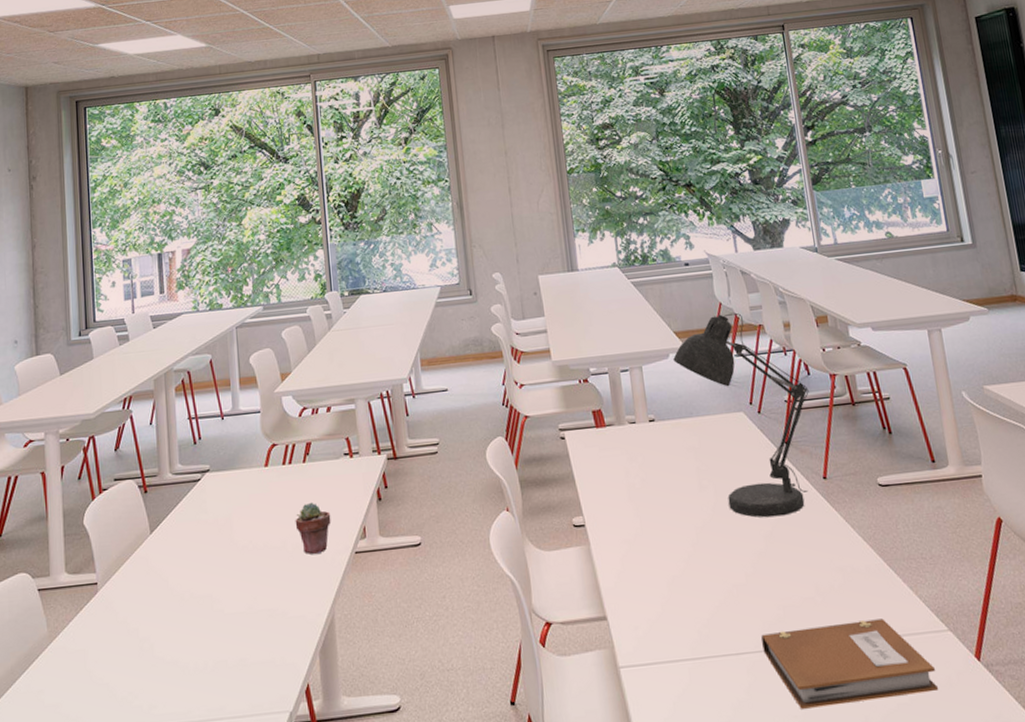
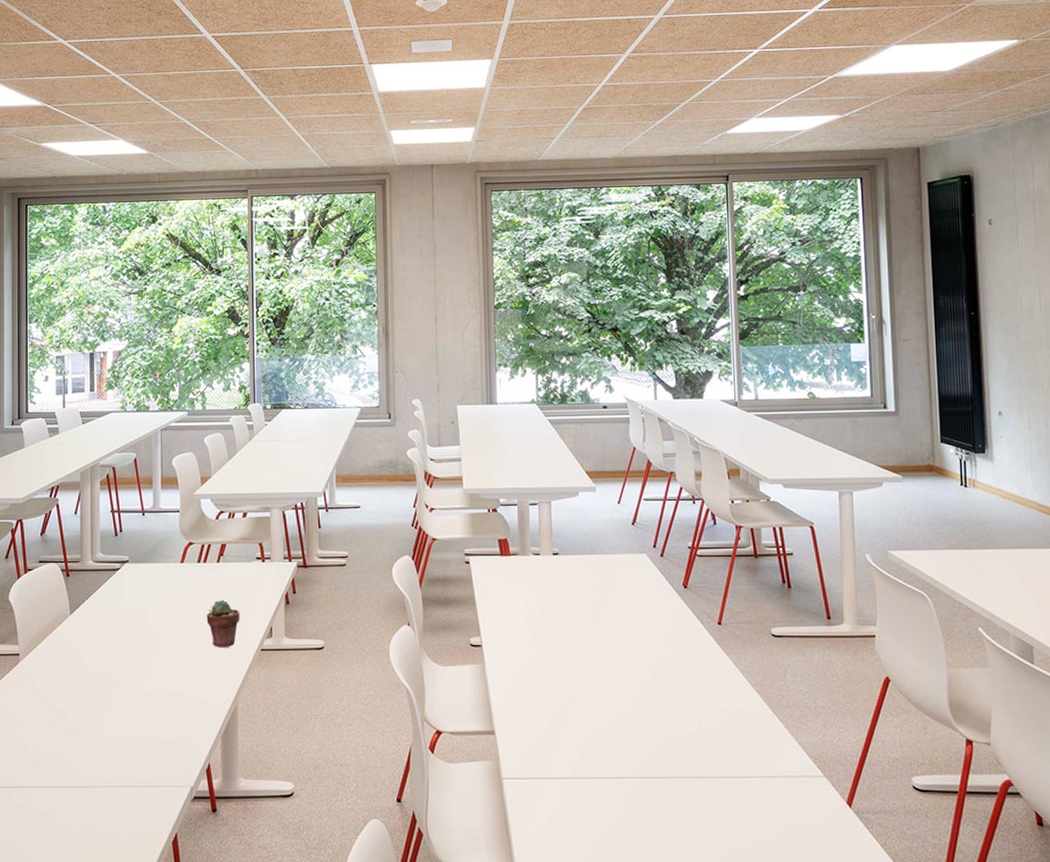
desk lamp: present [673,312,809,518] -> none [582,458,713,655]
notebook: present [761,618,938,709] -> none [641,759,807,834]

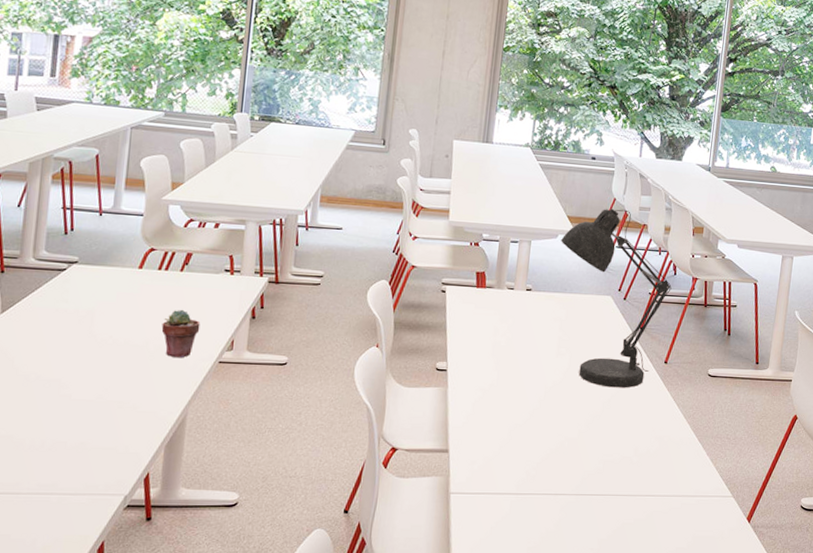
desk lamp: none [582,458,713,655] -> present [561,208,672,388]

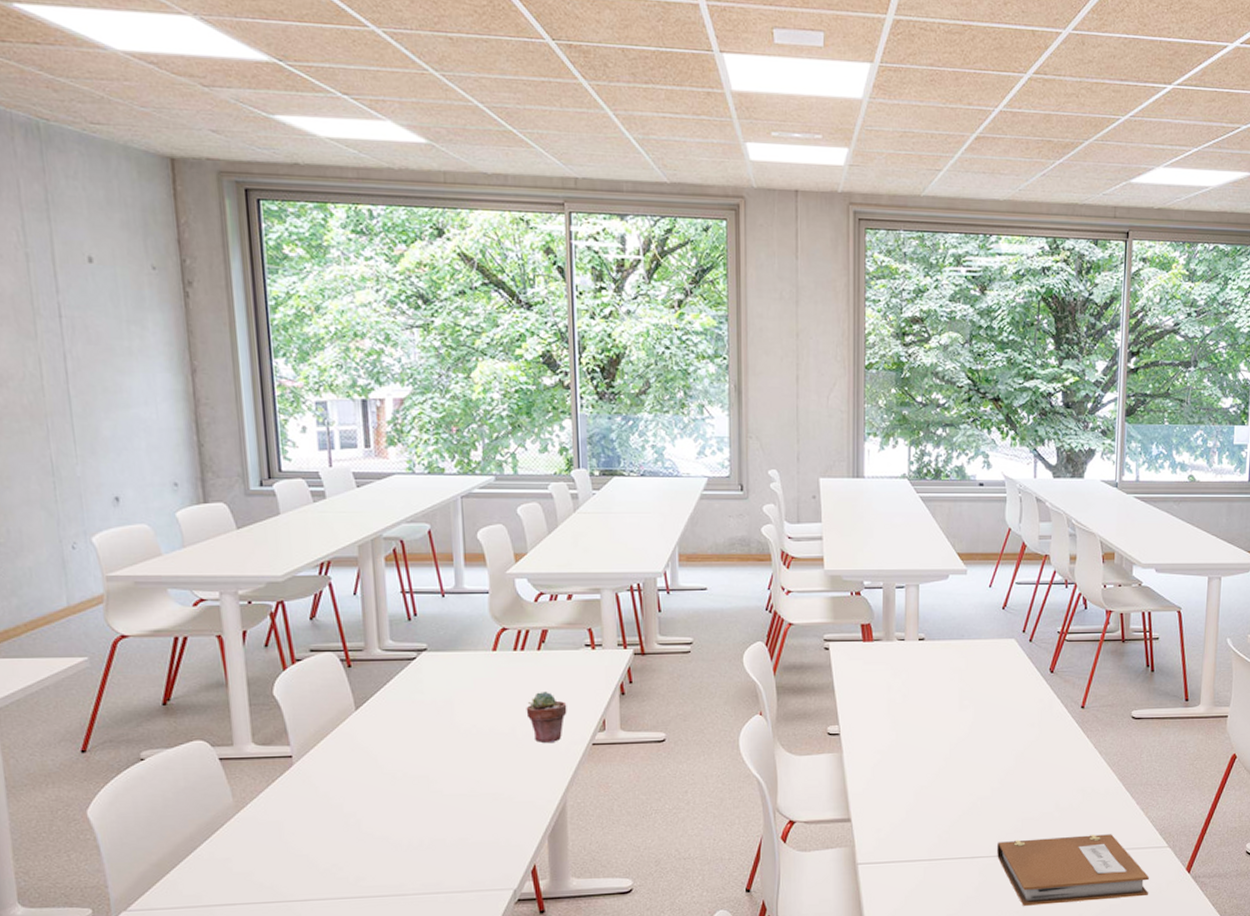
desk lamp: present [561,208,672,388] -> none [952,540,1083,740]
notebook: none [578,480,713,544] -> present [997,834,1149,906]

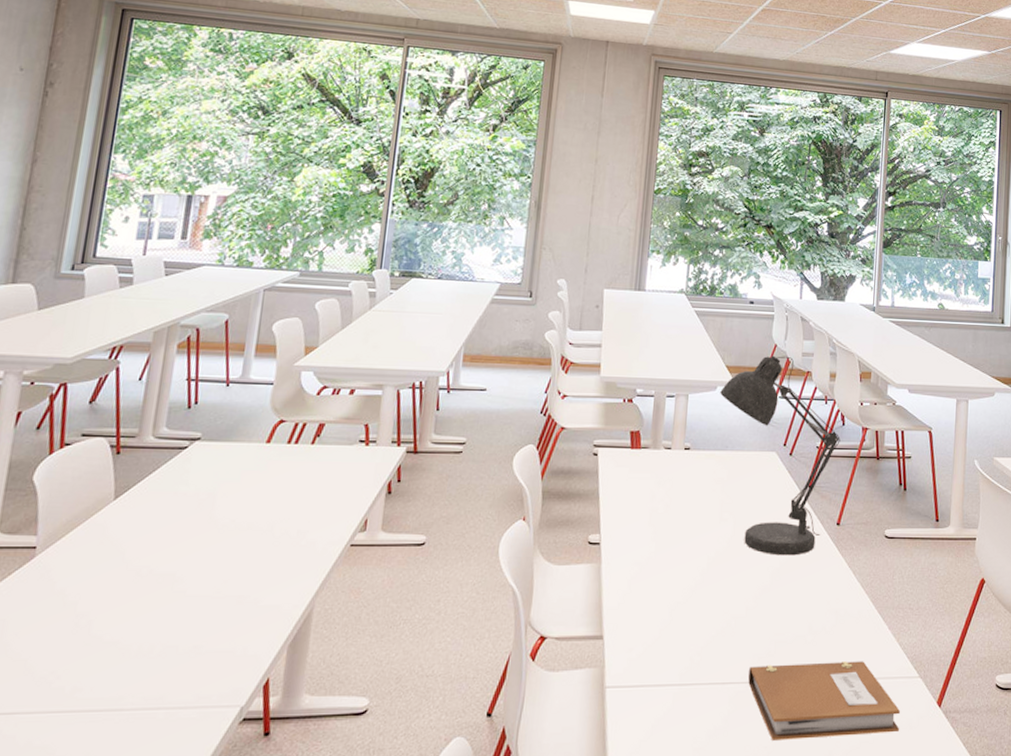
potted succulent: present [526,691,567,743] -> none [288,486,332,542]
desk lamp: none [952,540,1083,740] -> present [720,355,841,556]

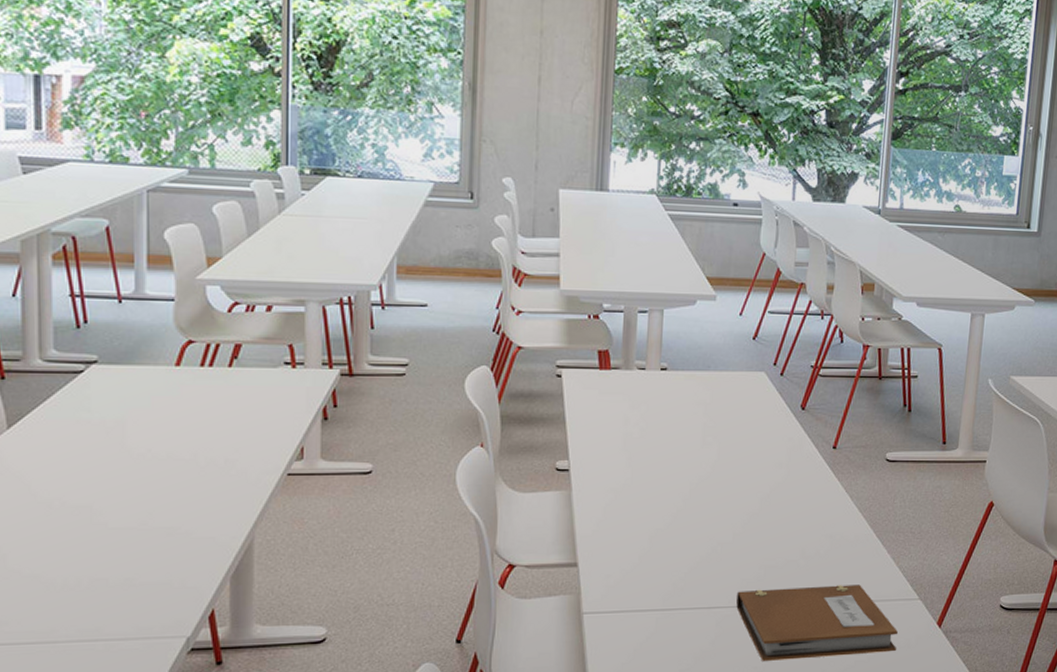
desk lamp: present [720,355,841,556] -> none [700,265,838,481]

